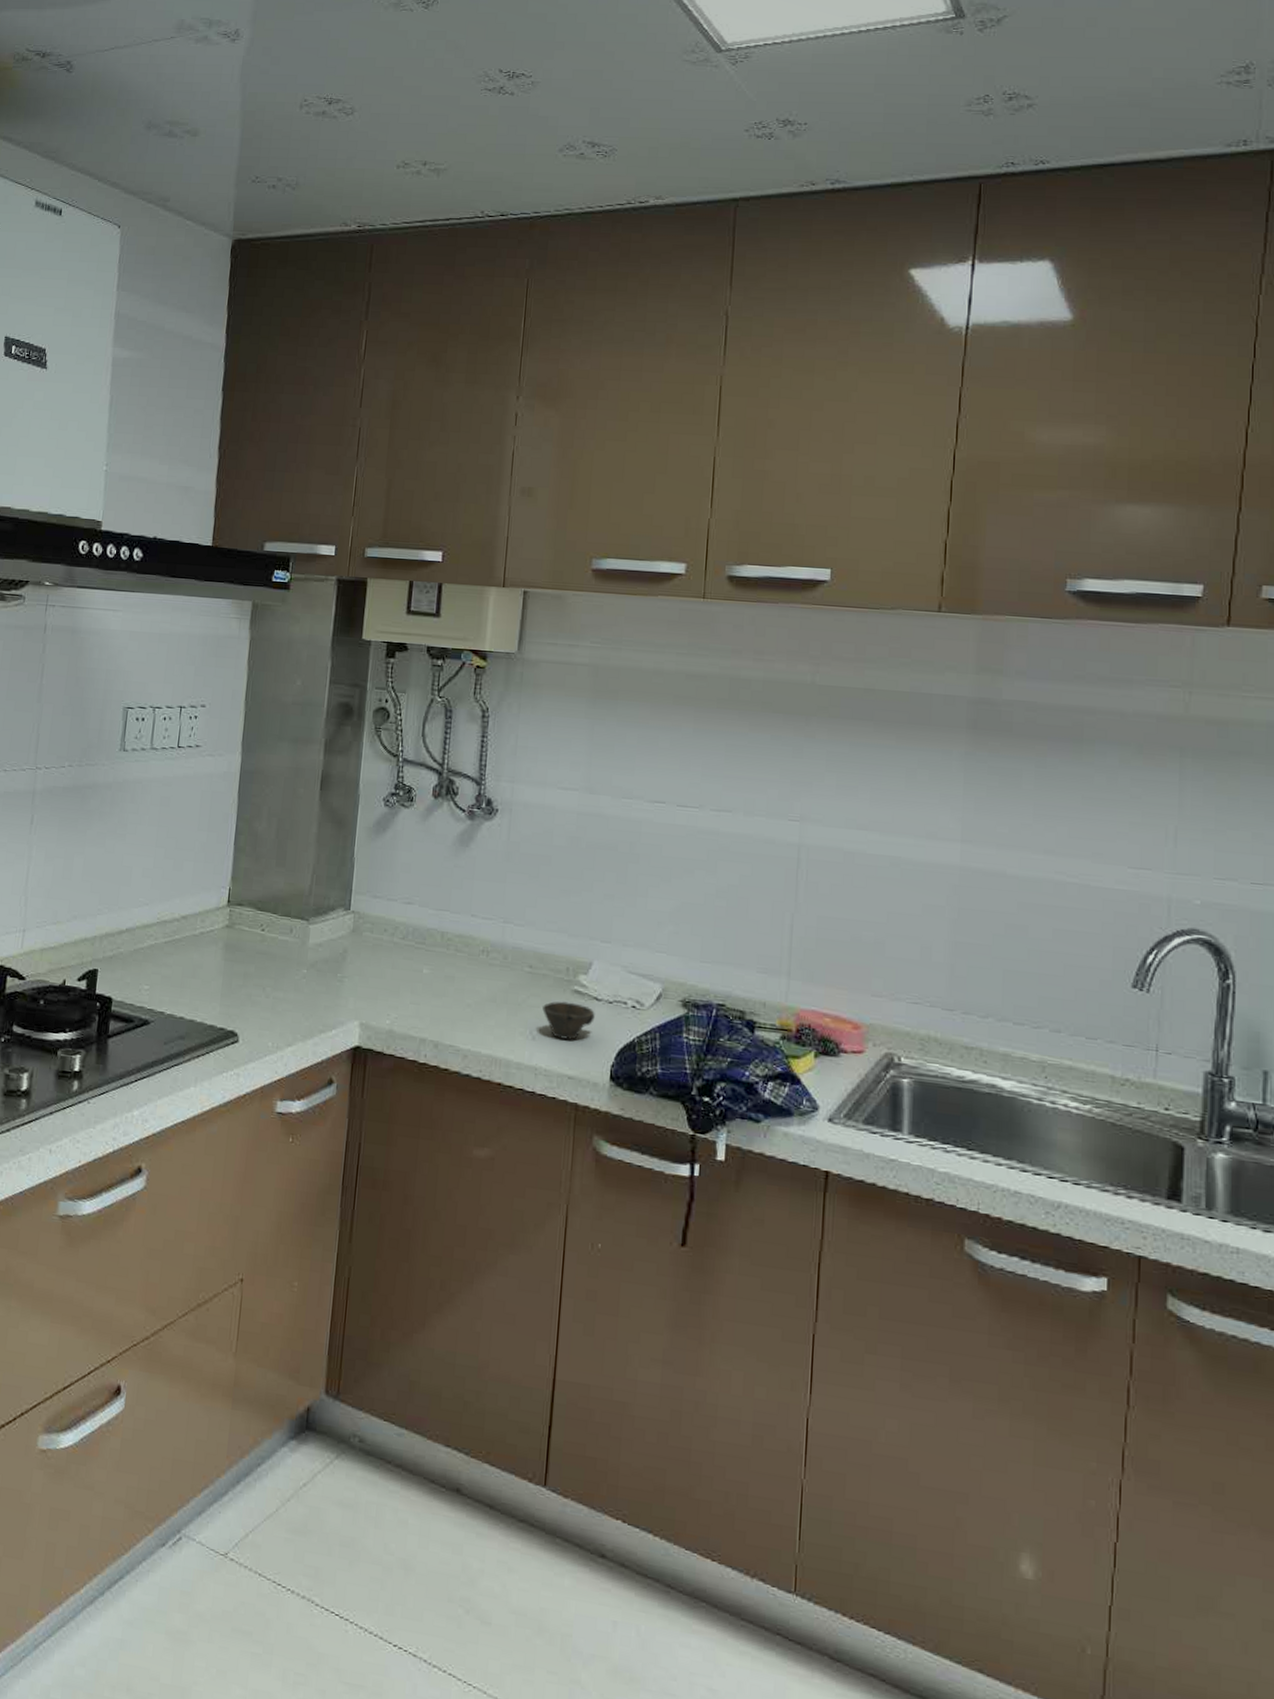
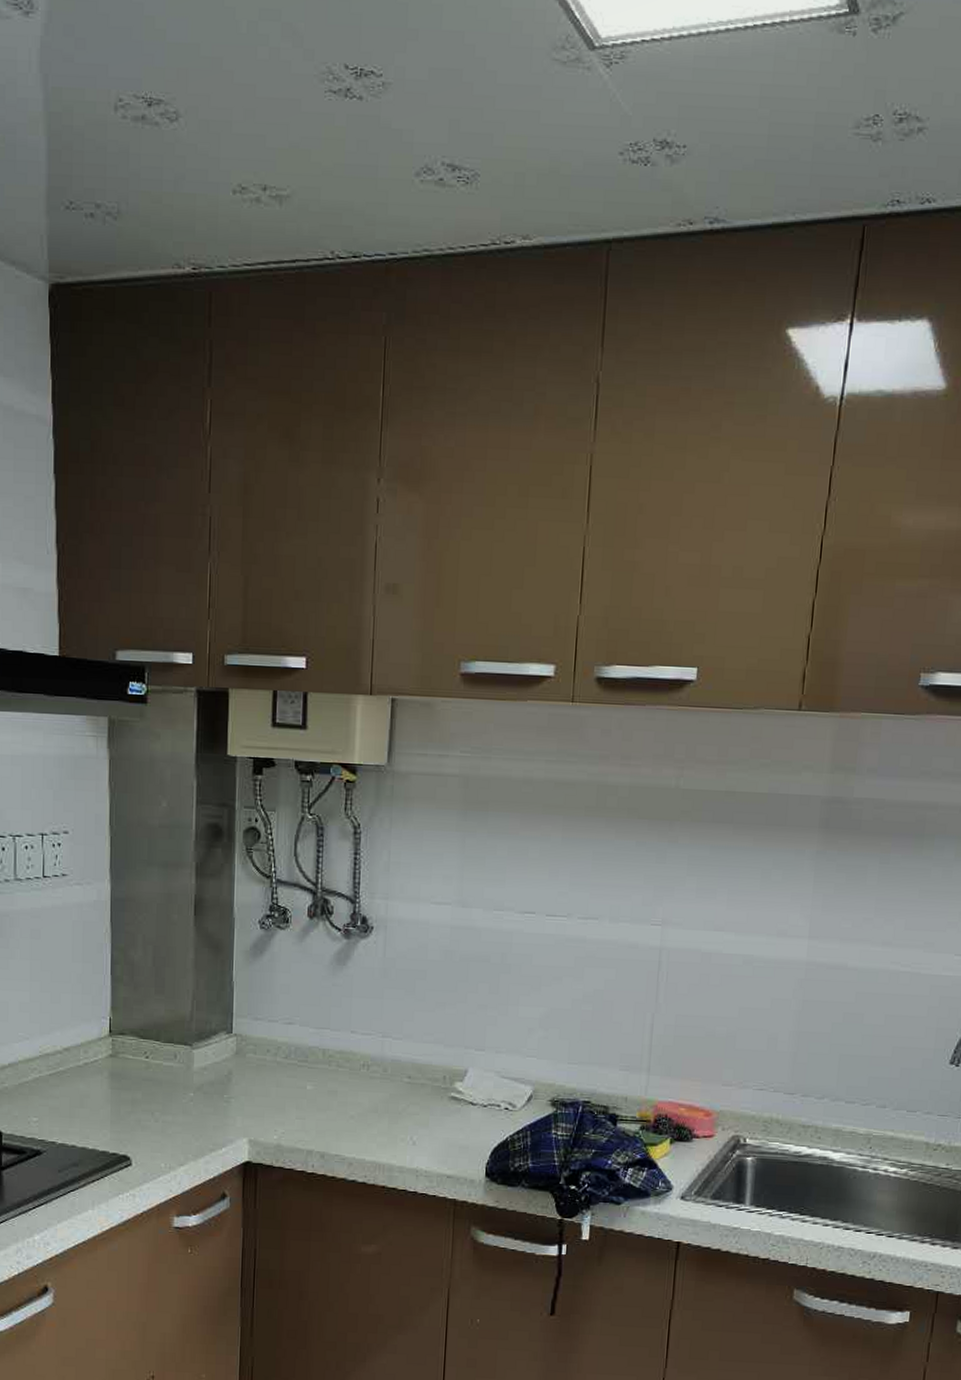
cup: present [542,1001,595,1040] -> none [422,1107,471,1143]

